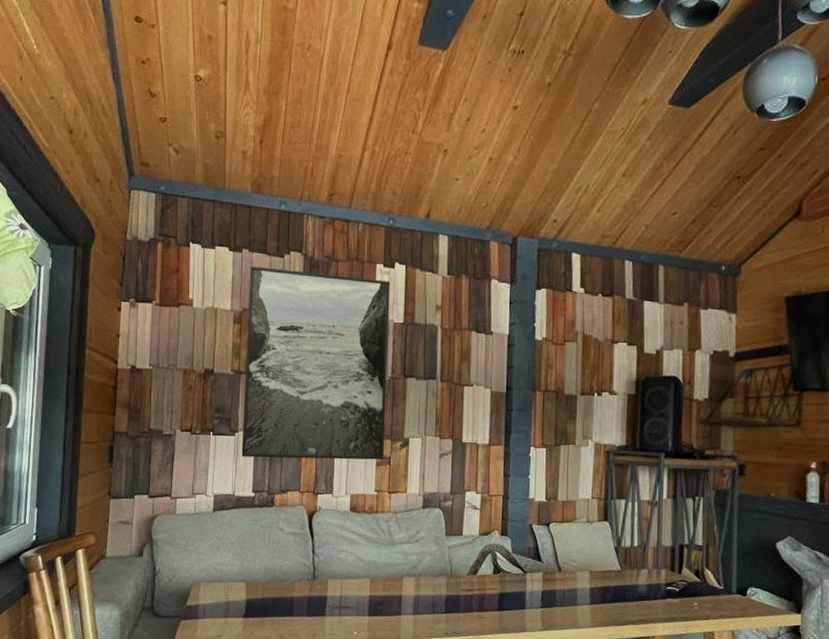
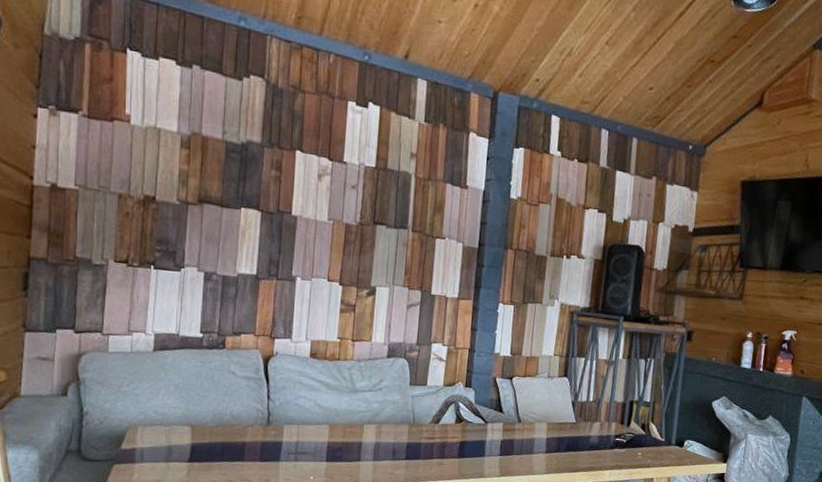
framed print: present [241,266,390,460] -> none [188,85,363,308]

